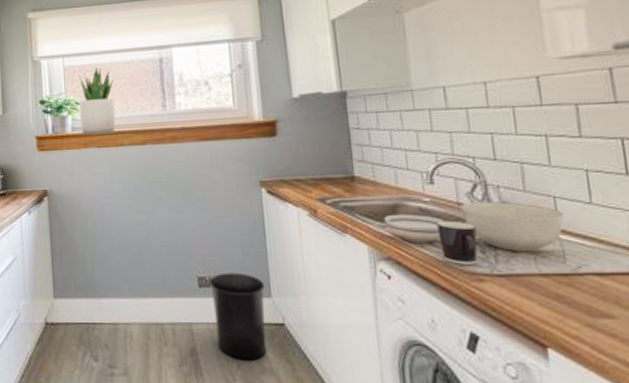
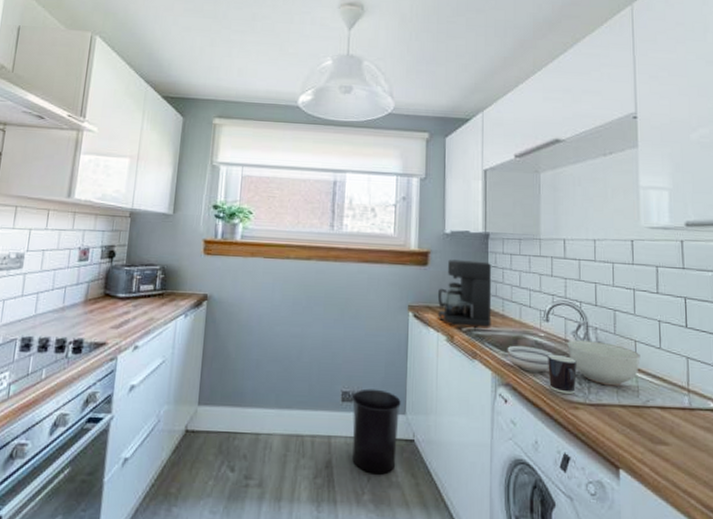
planter: present [79,67,116,136] -> none [250,181,289,247]
coffee maker: none [291,124,362,198] -> present [437,259,492,327]

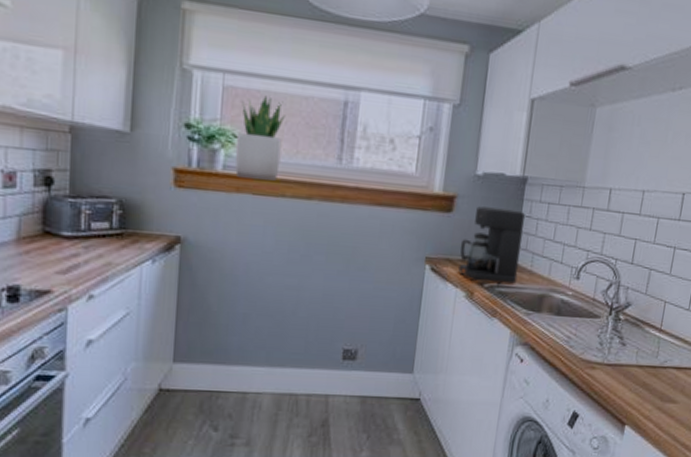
planter: none [250,181,289,247] -> present [235,95,286,182]
waste bin: present [352,388,401,475] -> none [351,346,409,433]
bowl: present [507,345,554,373] -> none [529,303,580,332]
mug: present [546,354,578,394] -> none [569,313,603,354]
bowl: present [567,340,641,386] -> none [594,299,668,347]

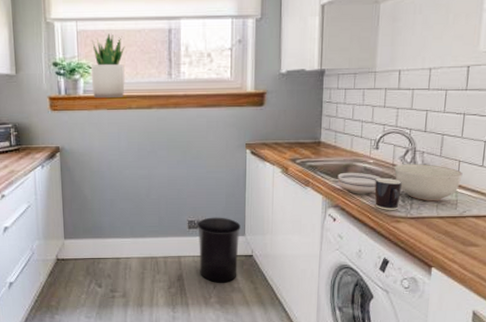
waste bin: none [351,346,409,433] -> present [198,217,241,283]
coffee maker: present [458,206,526,284] -> none [273,98,326,159]
bowl: none [529,303,580,332] -> present [337,172,382,194]
mug: none [569,313,603,354] -> present [374,177,403,210]
bowl: none [594,299,668,347] -> present [394,164,463,201]

